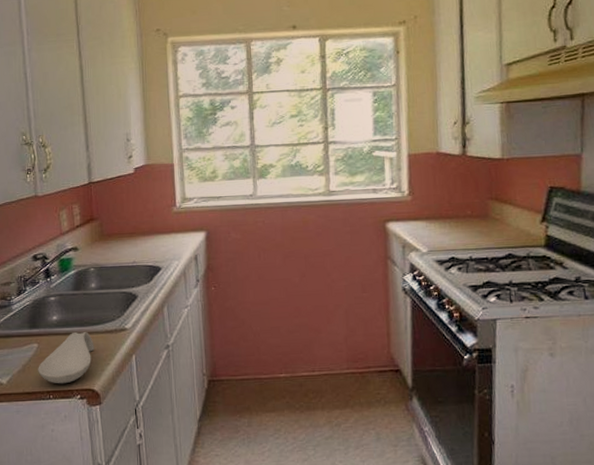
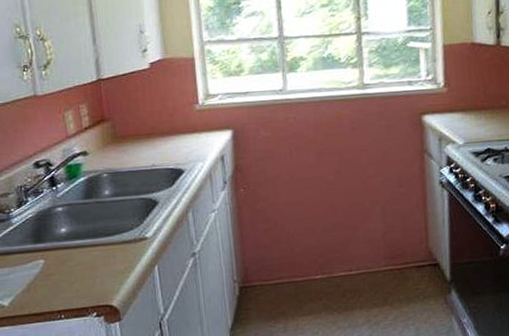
spoon rest: present [38,332,95,384] -> none [45,244,111,302]

